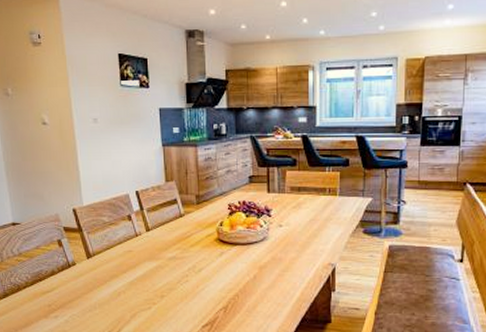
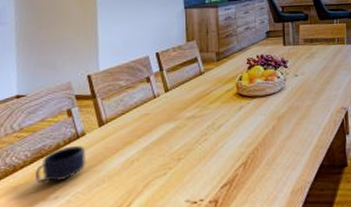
mug: none [37,273,79,304] -> present [35,145,87,183]

